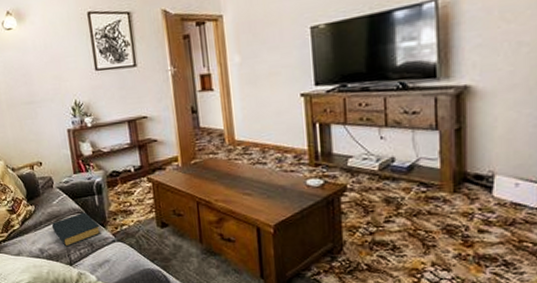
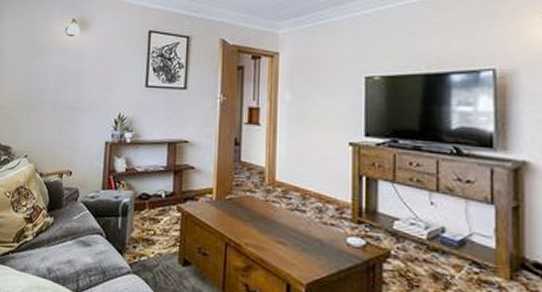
hardback book: present [51,212,101,247] -> none [66,233,118,271]

